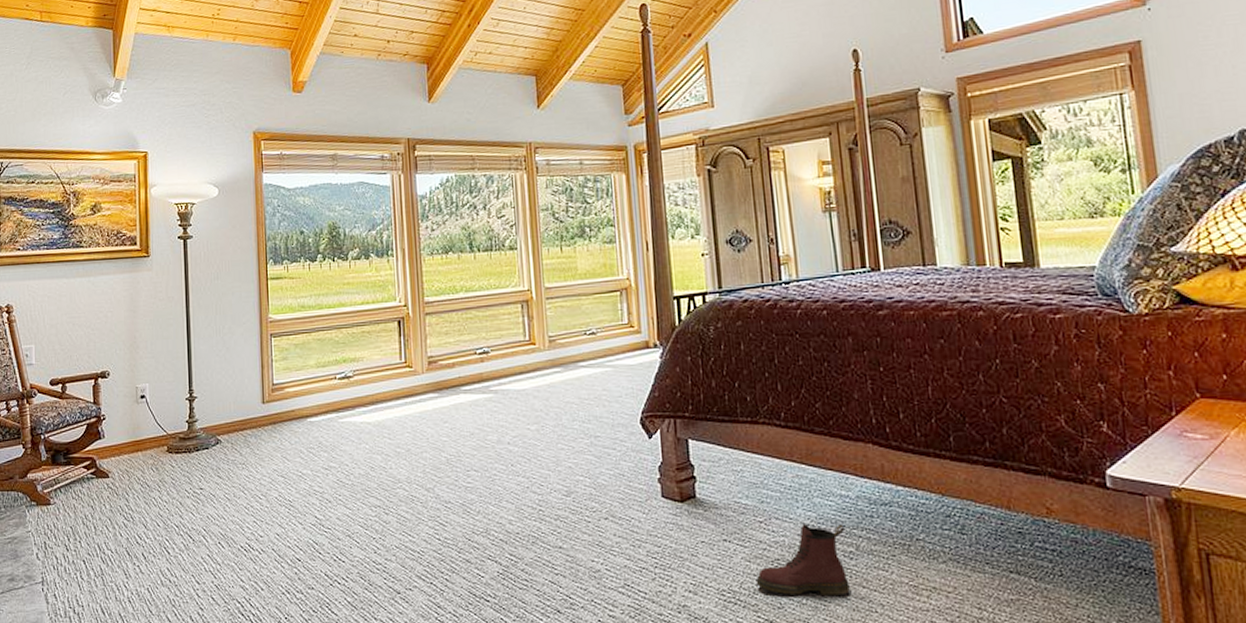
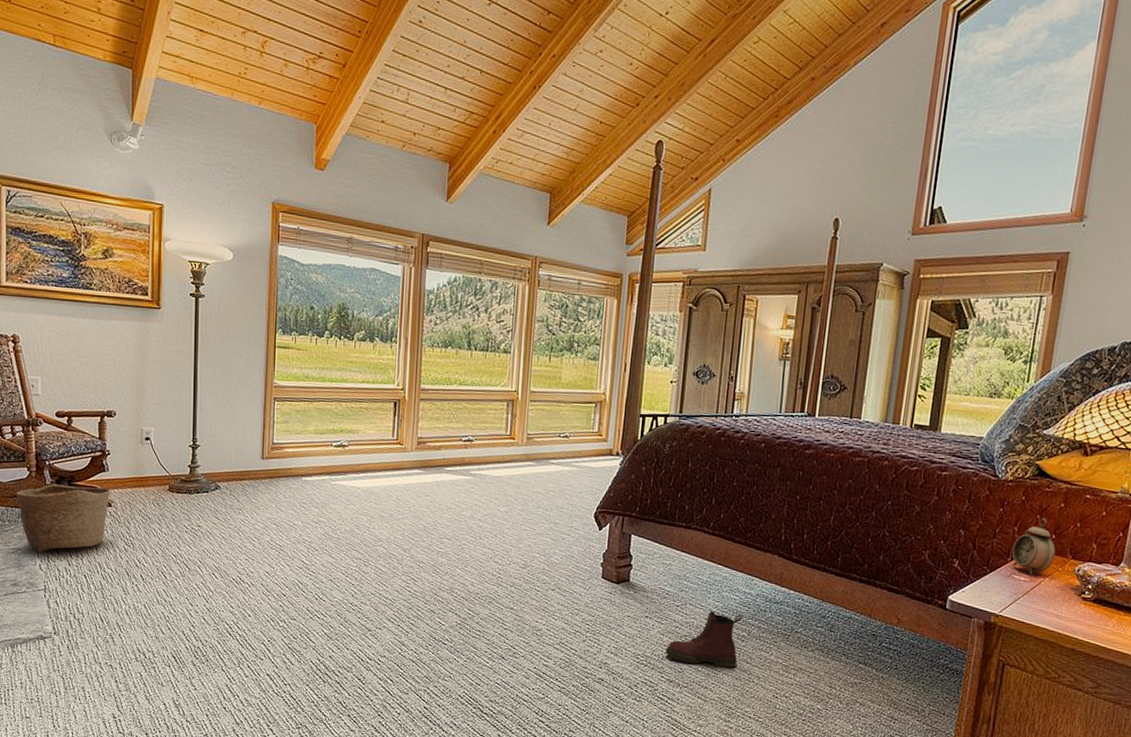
basket: none [11,457,108,539] -> present [16,484,111,553]
alarm clock: none [1173,354,1235,430] -> present [1012,517,1056,575]

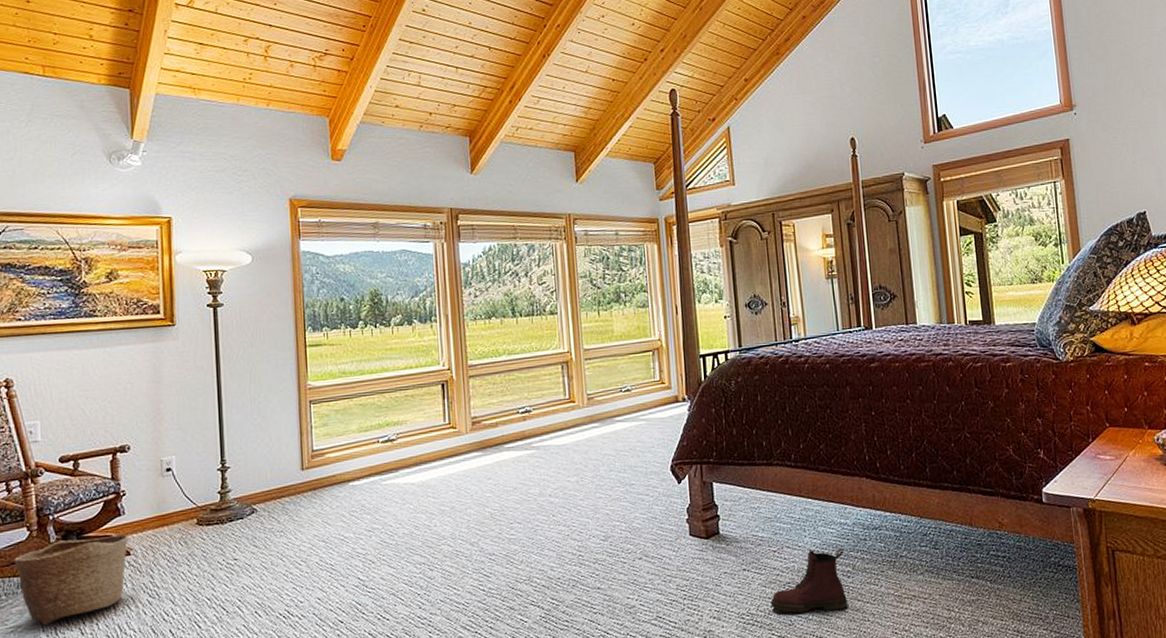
alarm clock: present [1012,517,1056,575] -> none [1090,392,1133,452]

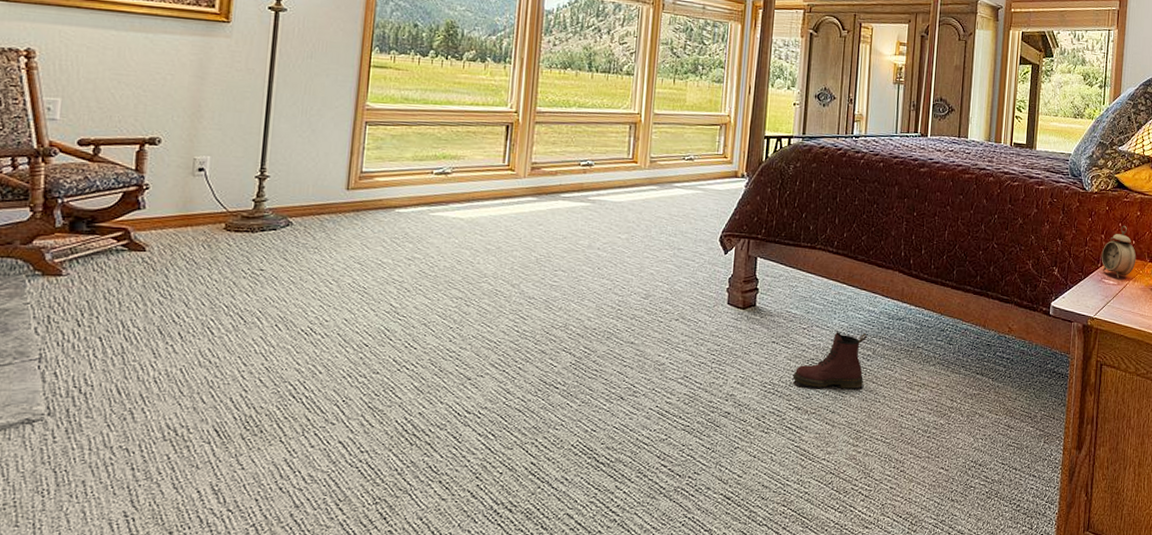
basket: present [14,534,129,626] -> none [9,226,146,312]
alarm clock: none [1090,392,1133,452] -> present [1101,225,1137,278]

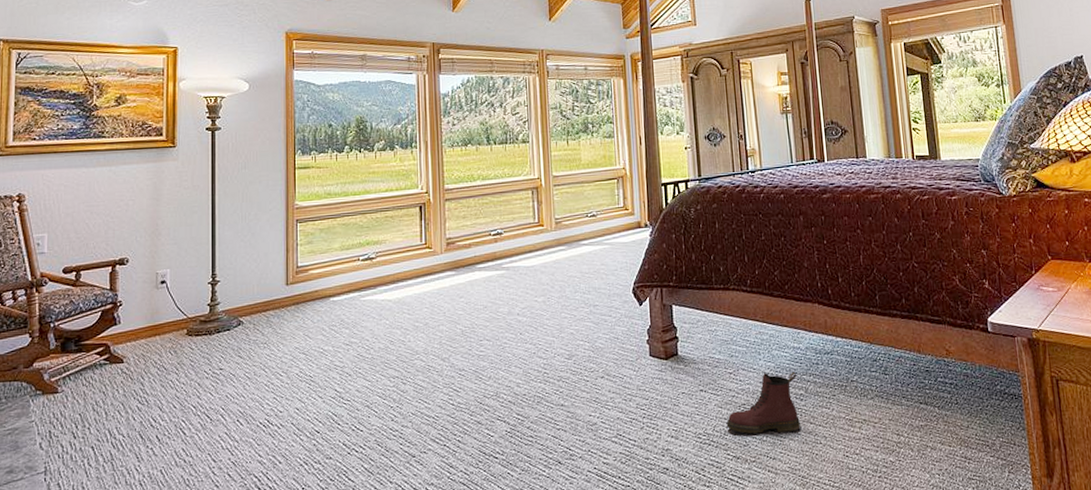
alarm clock: present [1101,225,1137,278] -> none [1033,226,1074,284]

